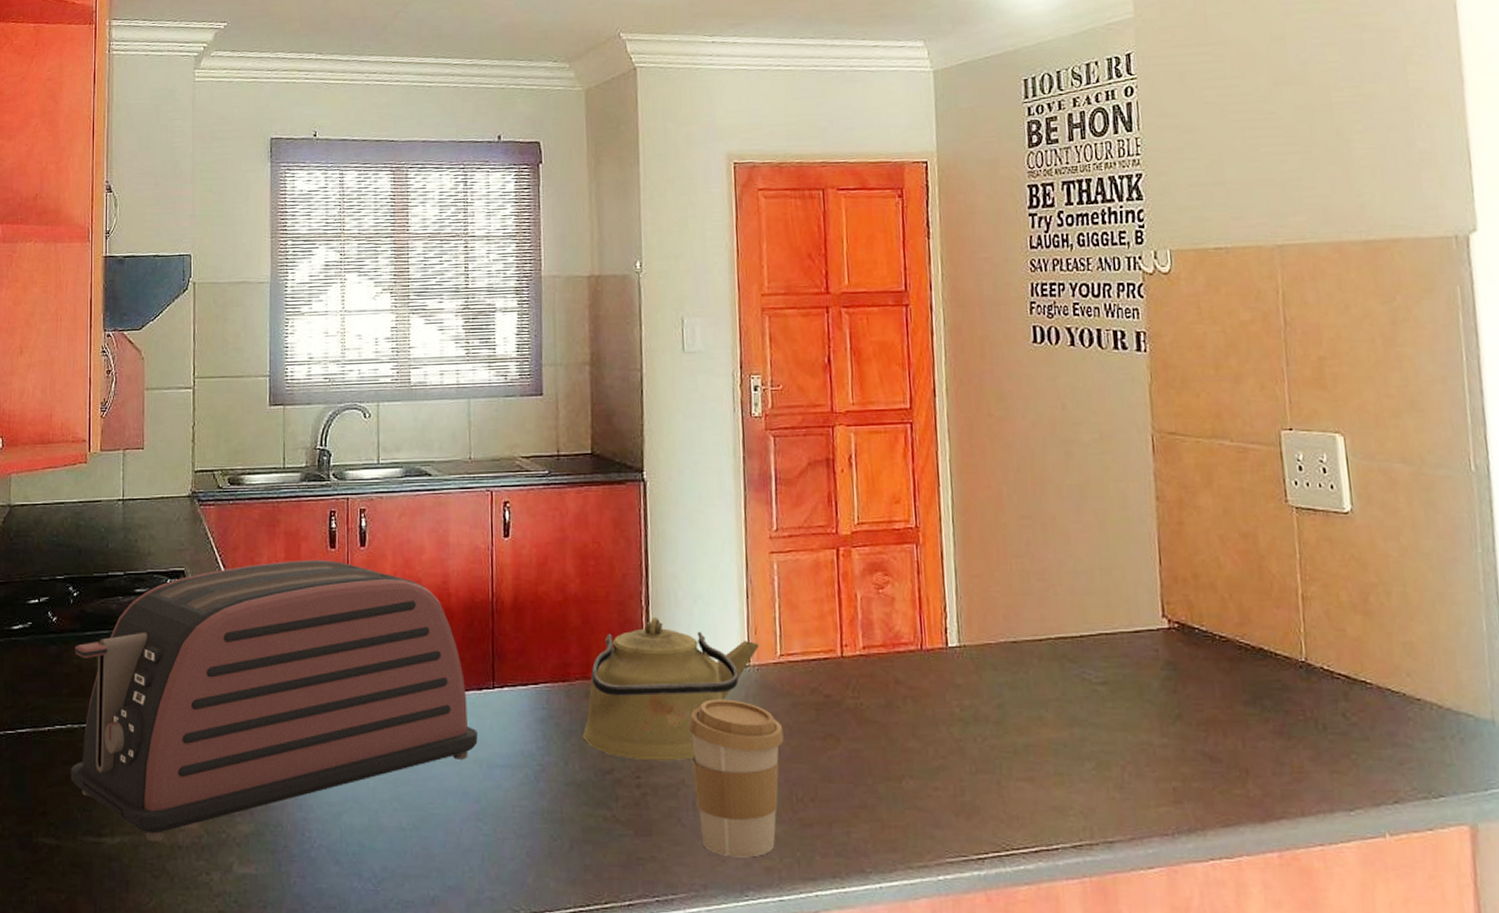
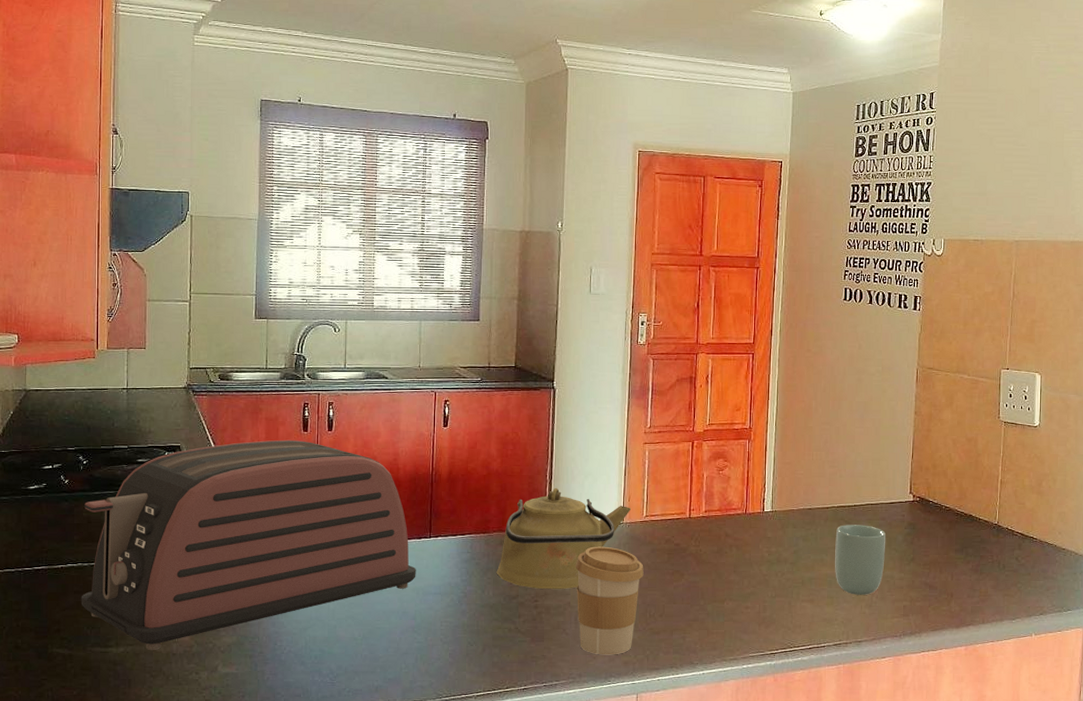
cup: none [1057,665,1136,771] -> present [835,525,886,595]

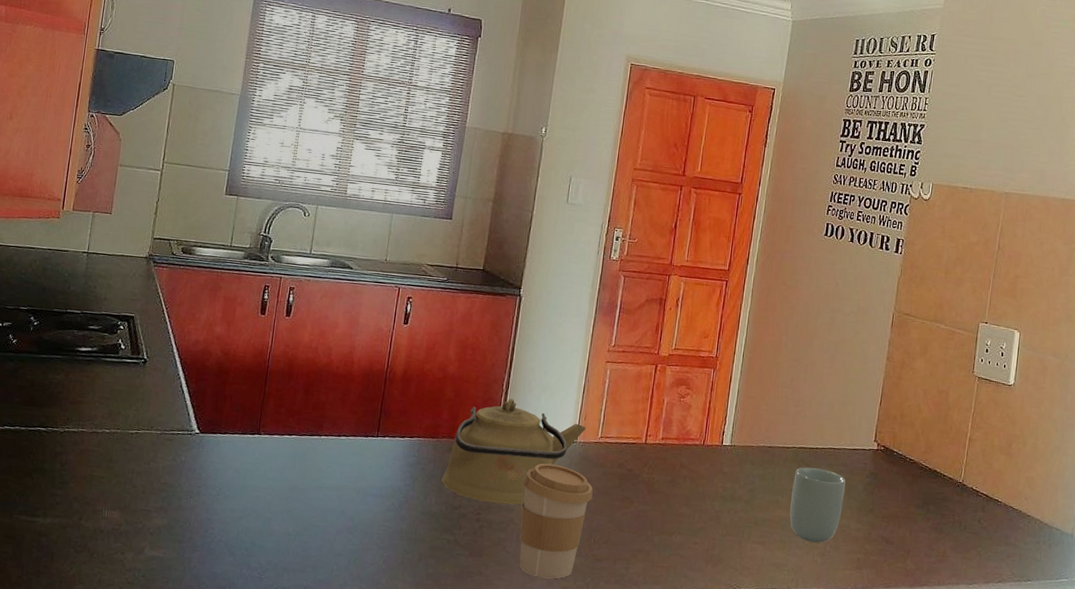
toaster: present [81,439,416,650] -> none [13,319,360,525]

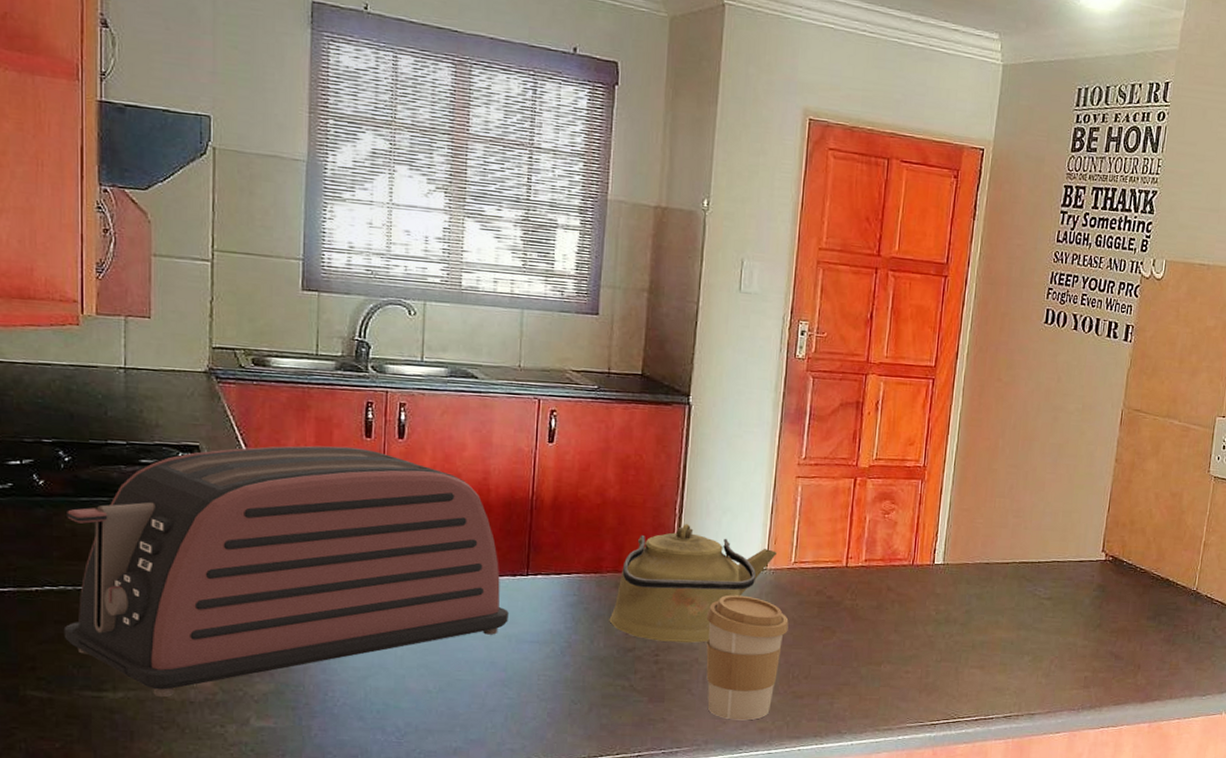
toaster: none [13,319,360,525] -> present [63,445,509,697]
cup: present [789,467,846,543] -> none [1010,583,1072,663]

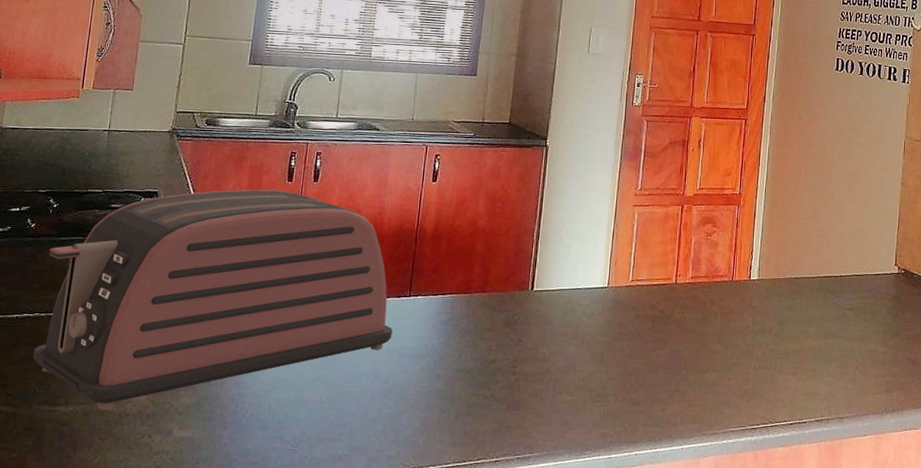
kettle: present [609,524,778,644] -> none [475,249,618,356]
coffee cup: present [706,594,789,721] -> none [556,310,627,427]

